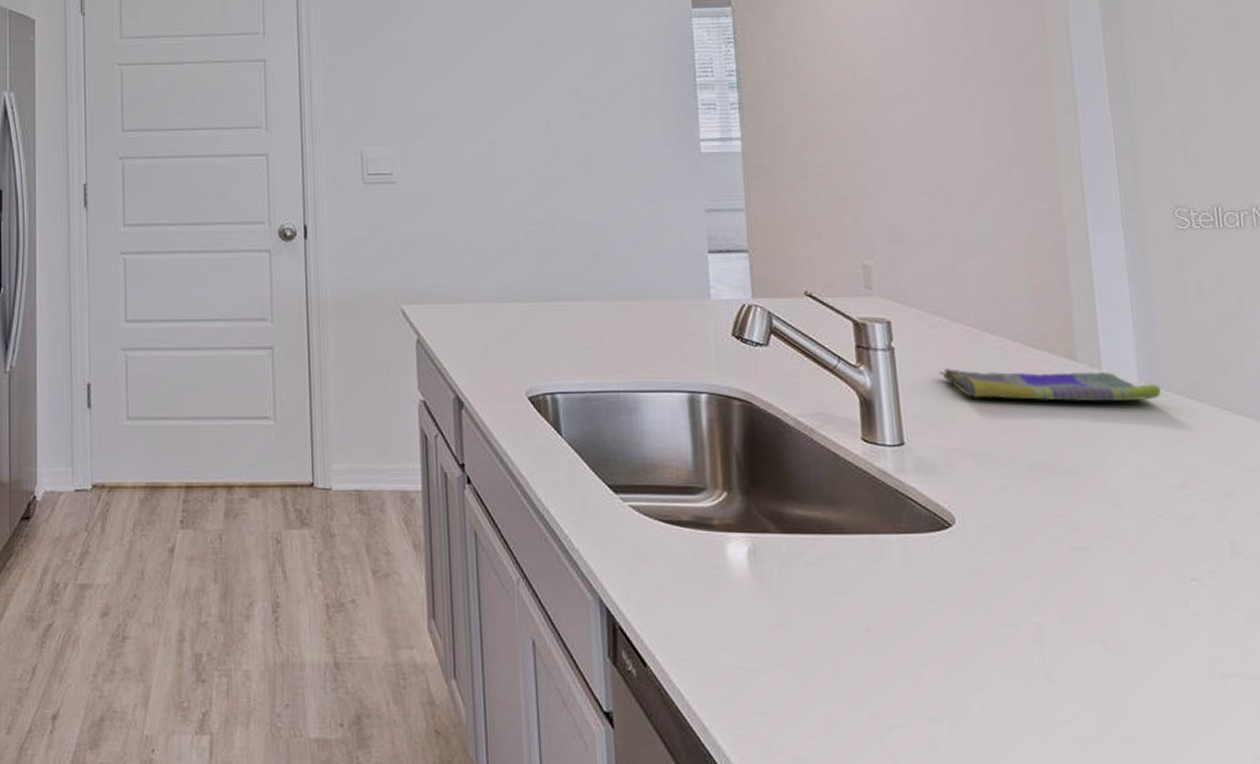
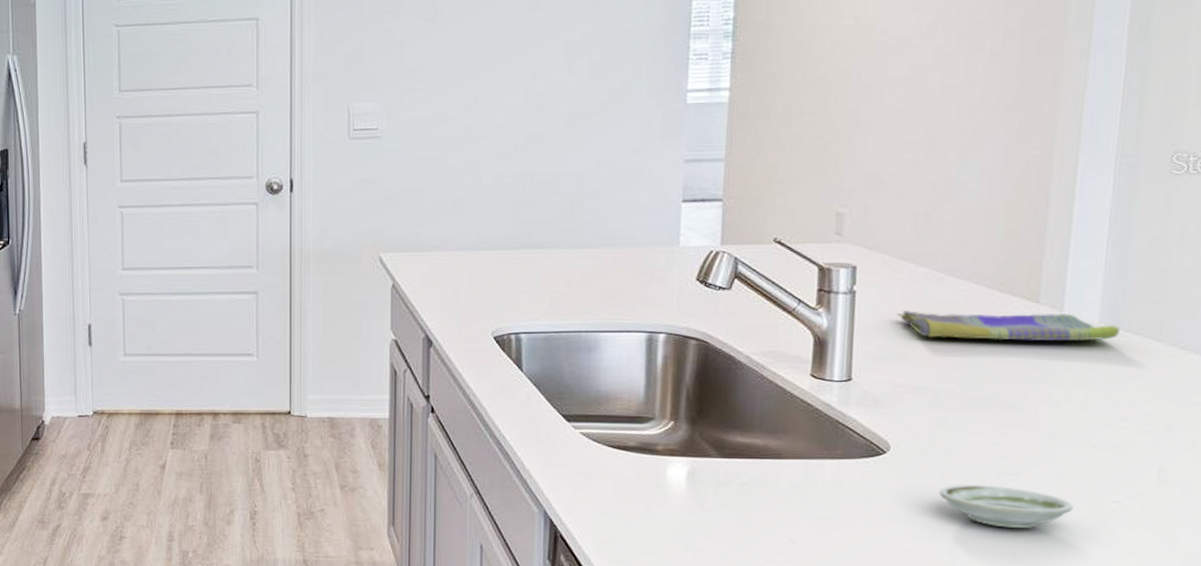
saucer: none [1013,560,1153,611] -> present [939,484,1073,528]

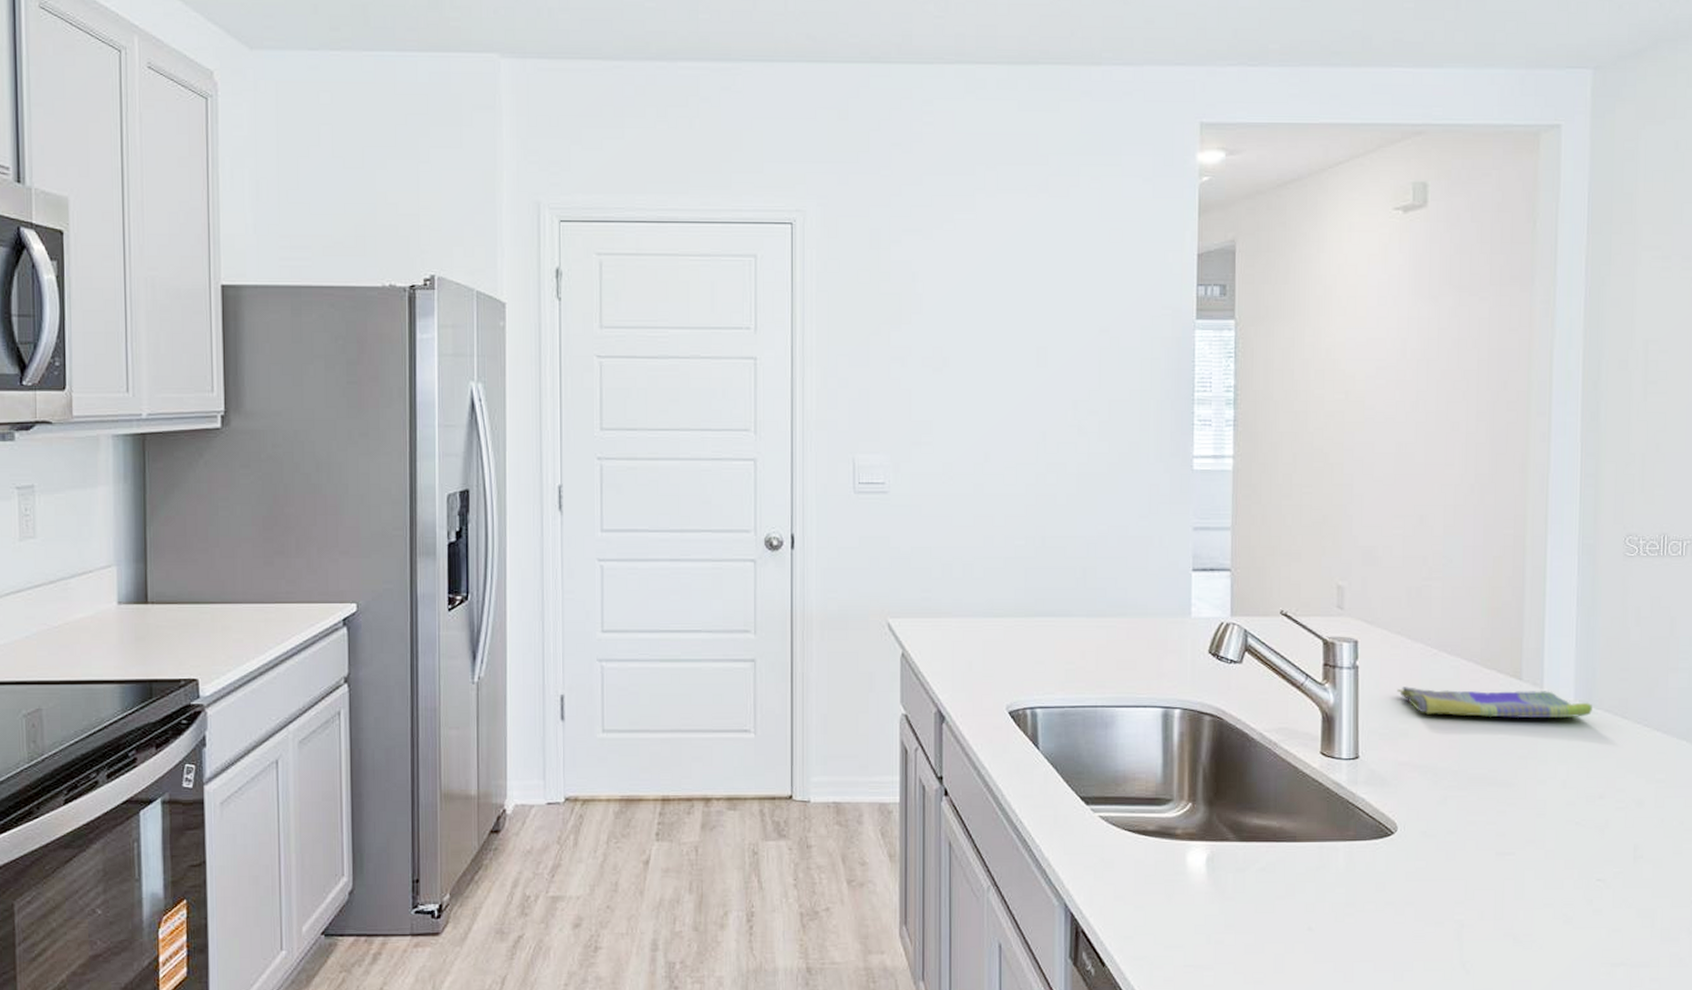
saucer: present [939,484,1073,528] -> none [1444,864,1564,909]

